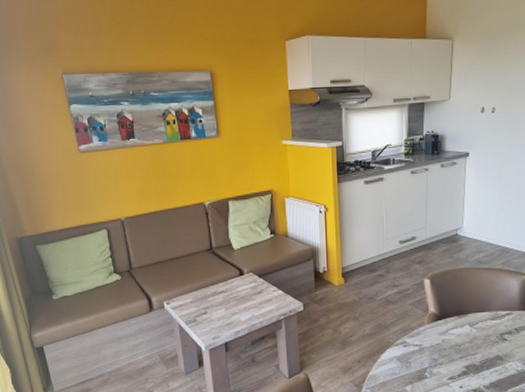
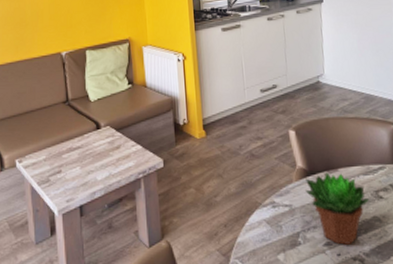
succulent plant: none [435,316,495,379] -> present [305,171,370,245]

